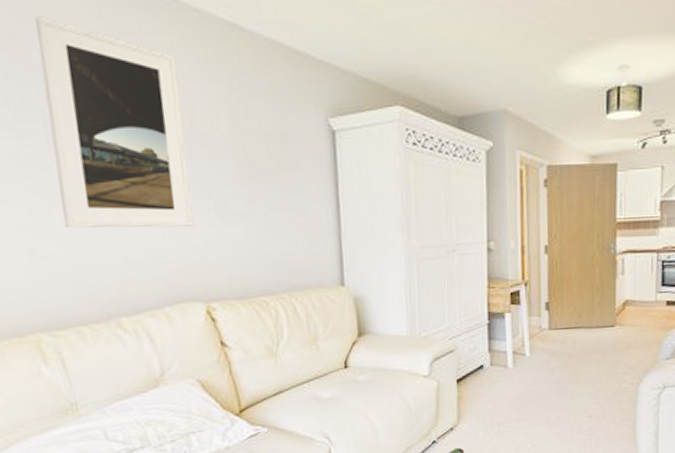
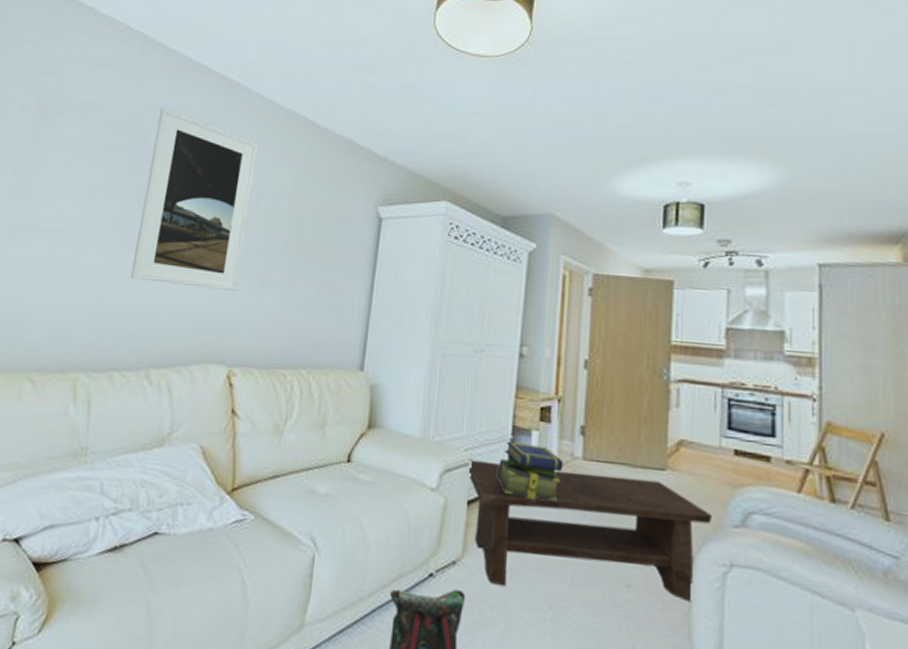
coffee table: none [452,335,651,439] -> present [466,459,713,603]
stack of books: none [479,324,534,369] -> present [498,441,564,502]

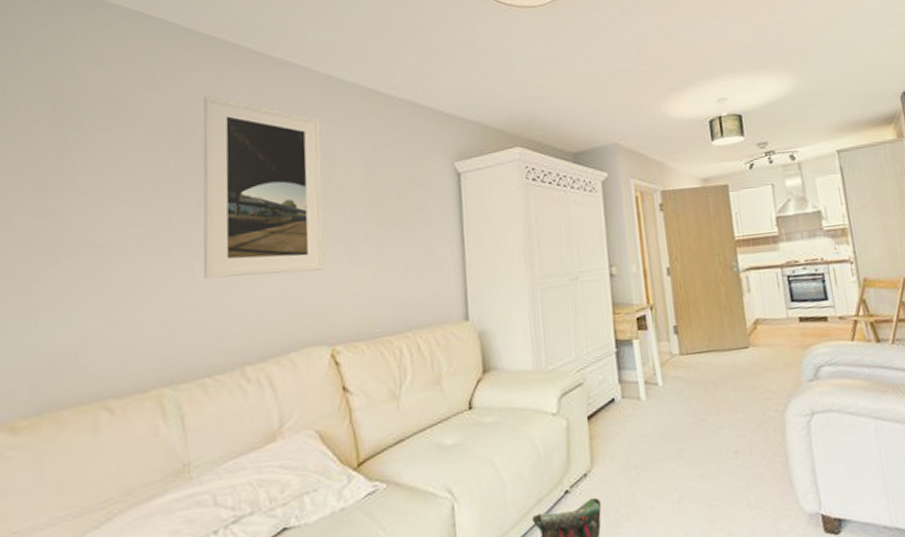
coffee table: present [466,459,713,603] -> none [581,358,792,485]
stack of books: present [498,441,564,502] -> none [609,351,665,401]

